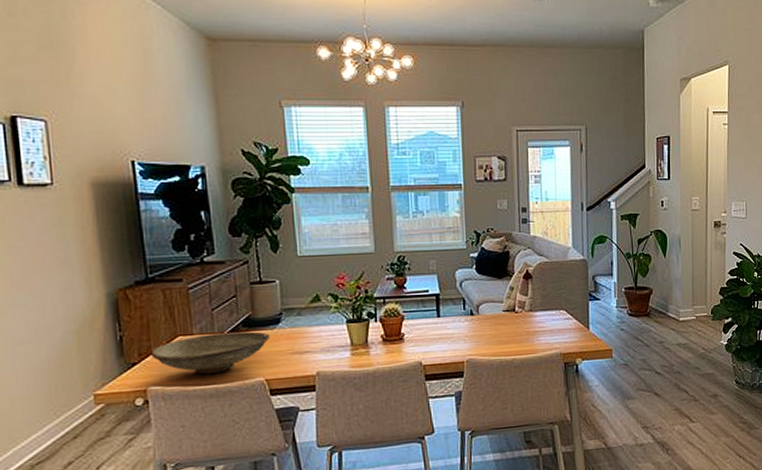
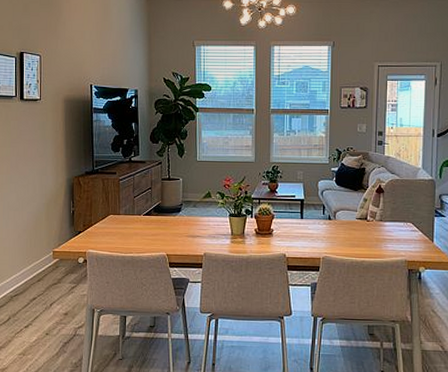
decorative bowl: present [150,331,270,374] -> none [91,214,172,245]

